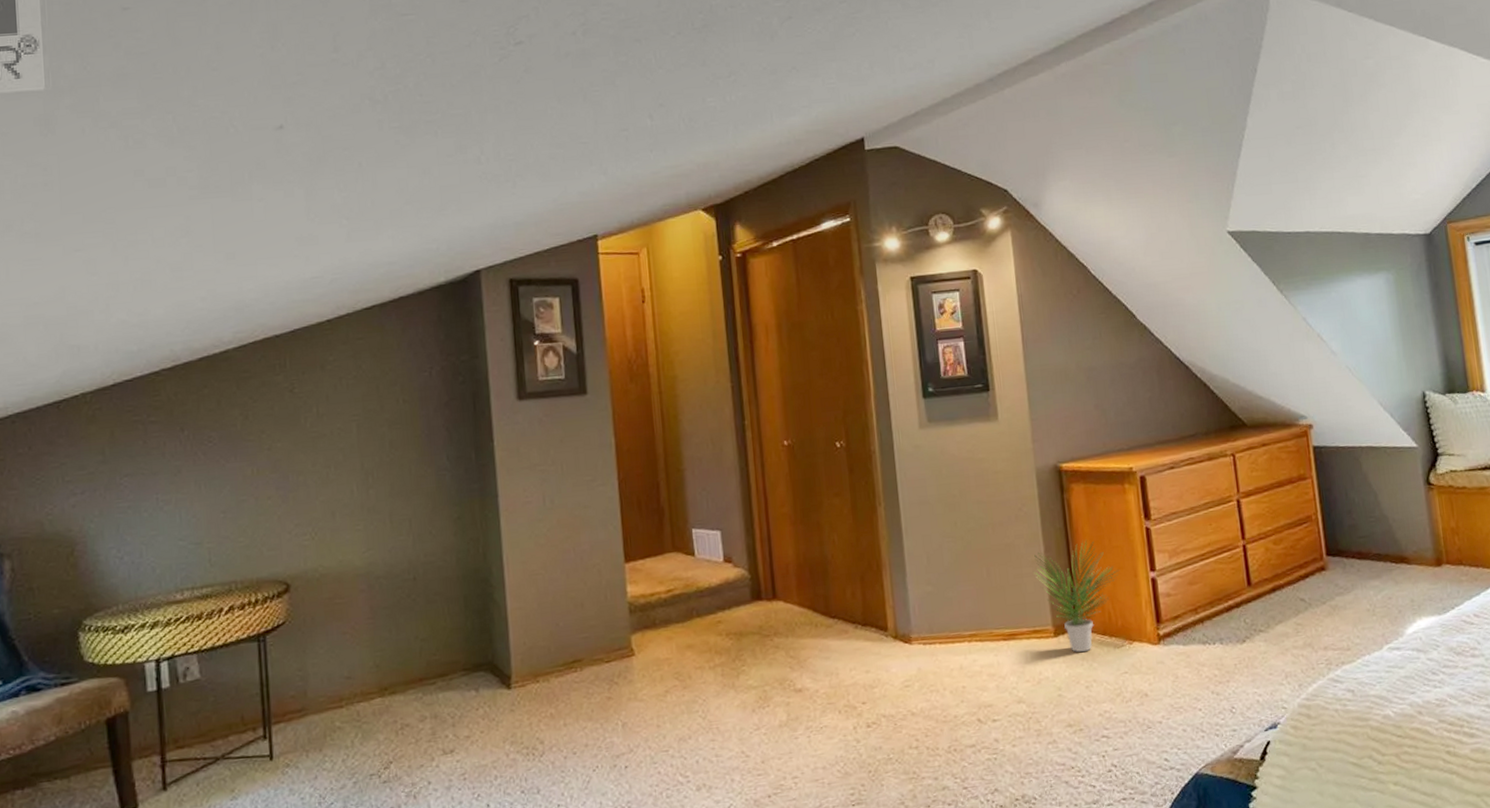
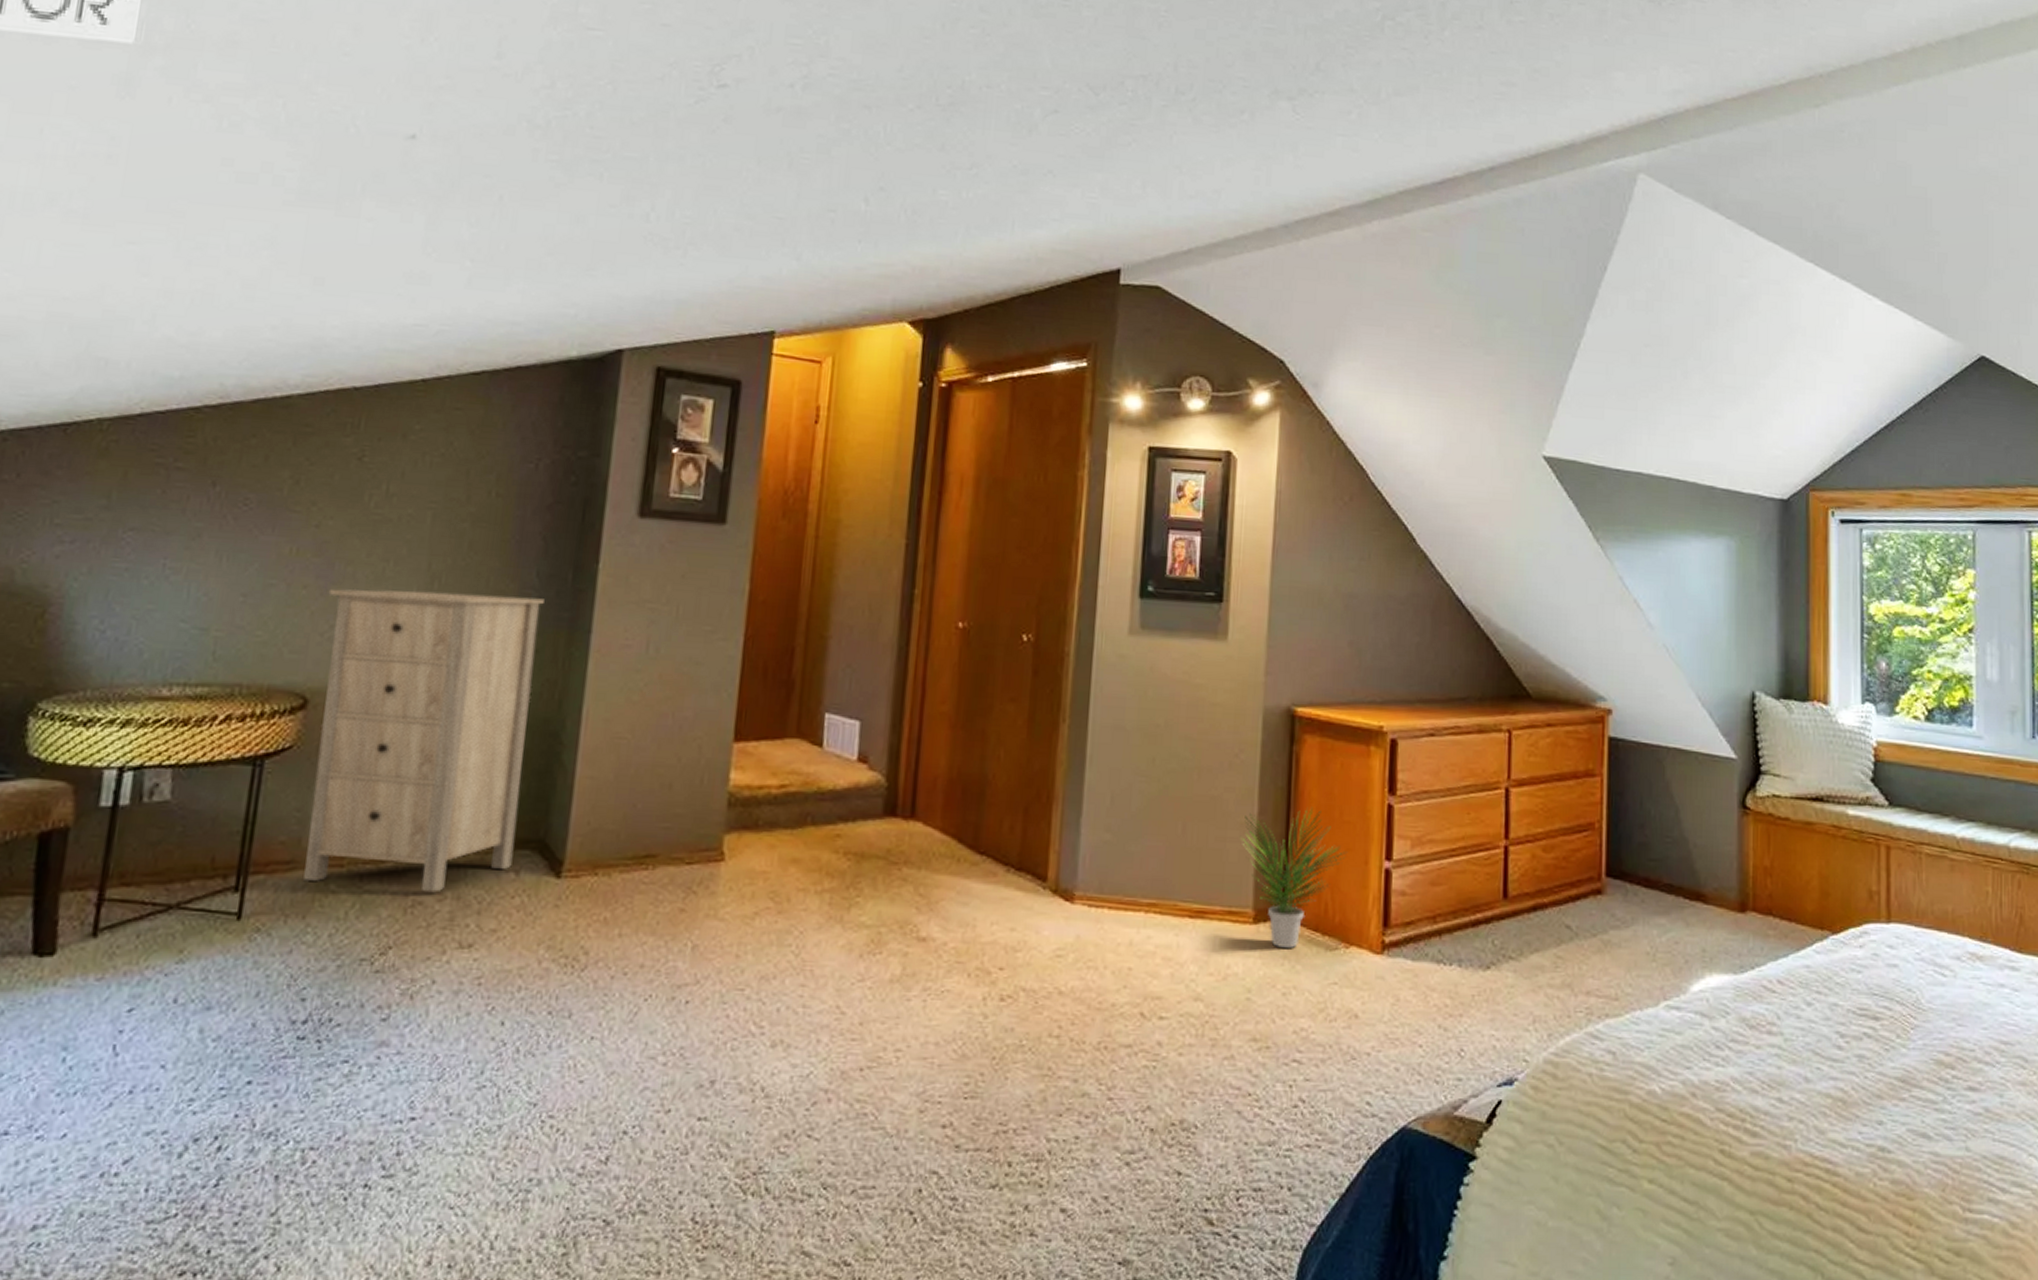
storage cabinet: none [288,476,472,723] -> present [303,588,544,893]

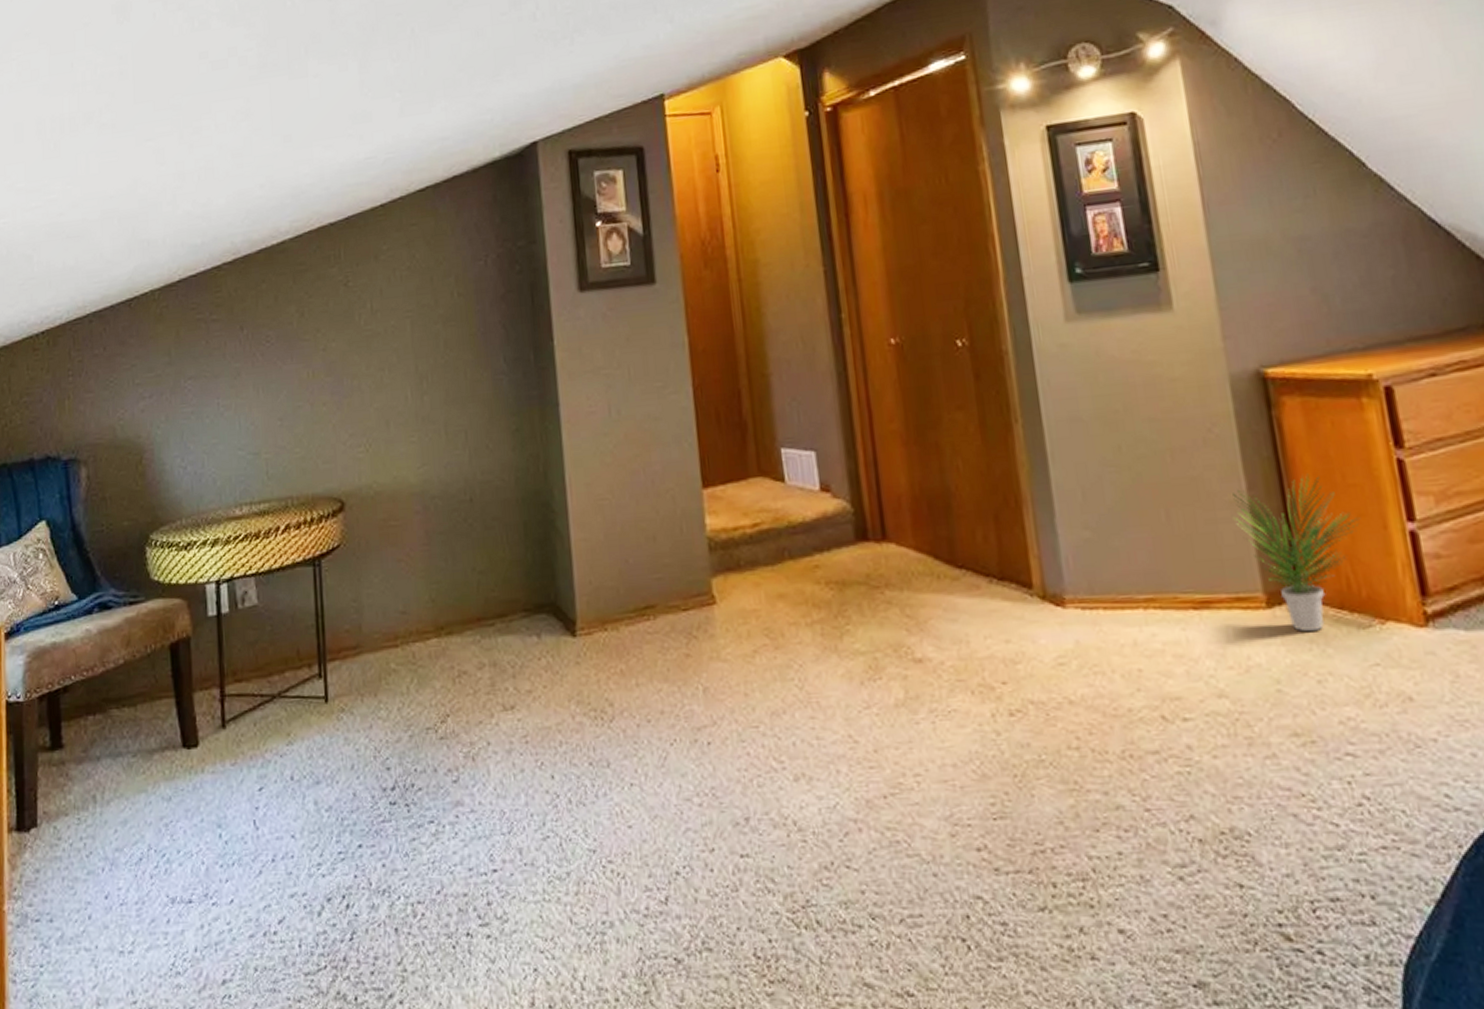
storage cabinet: present [303,588,544,893] -> none [343,381,533,664]

